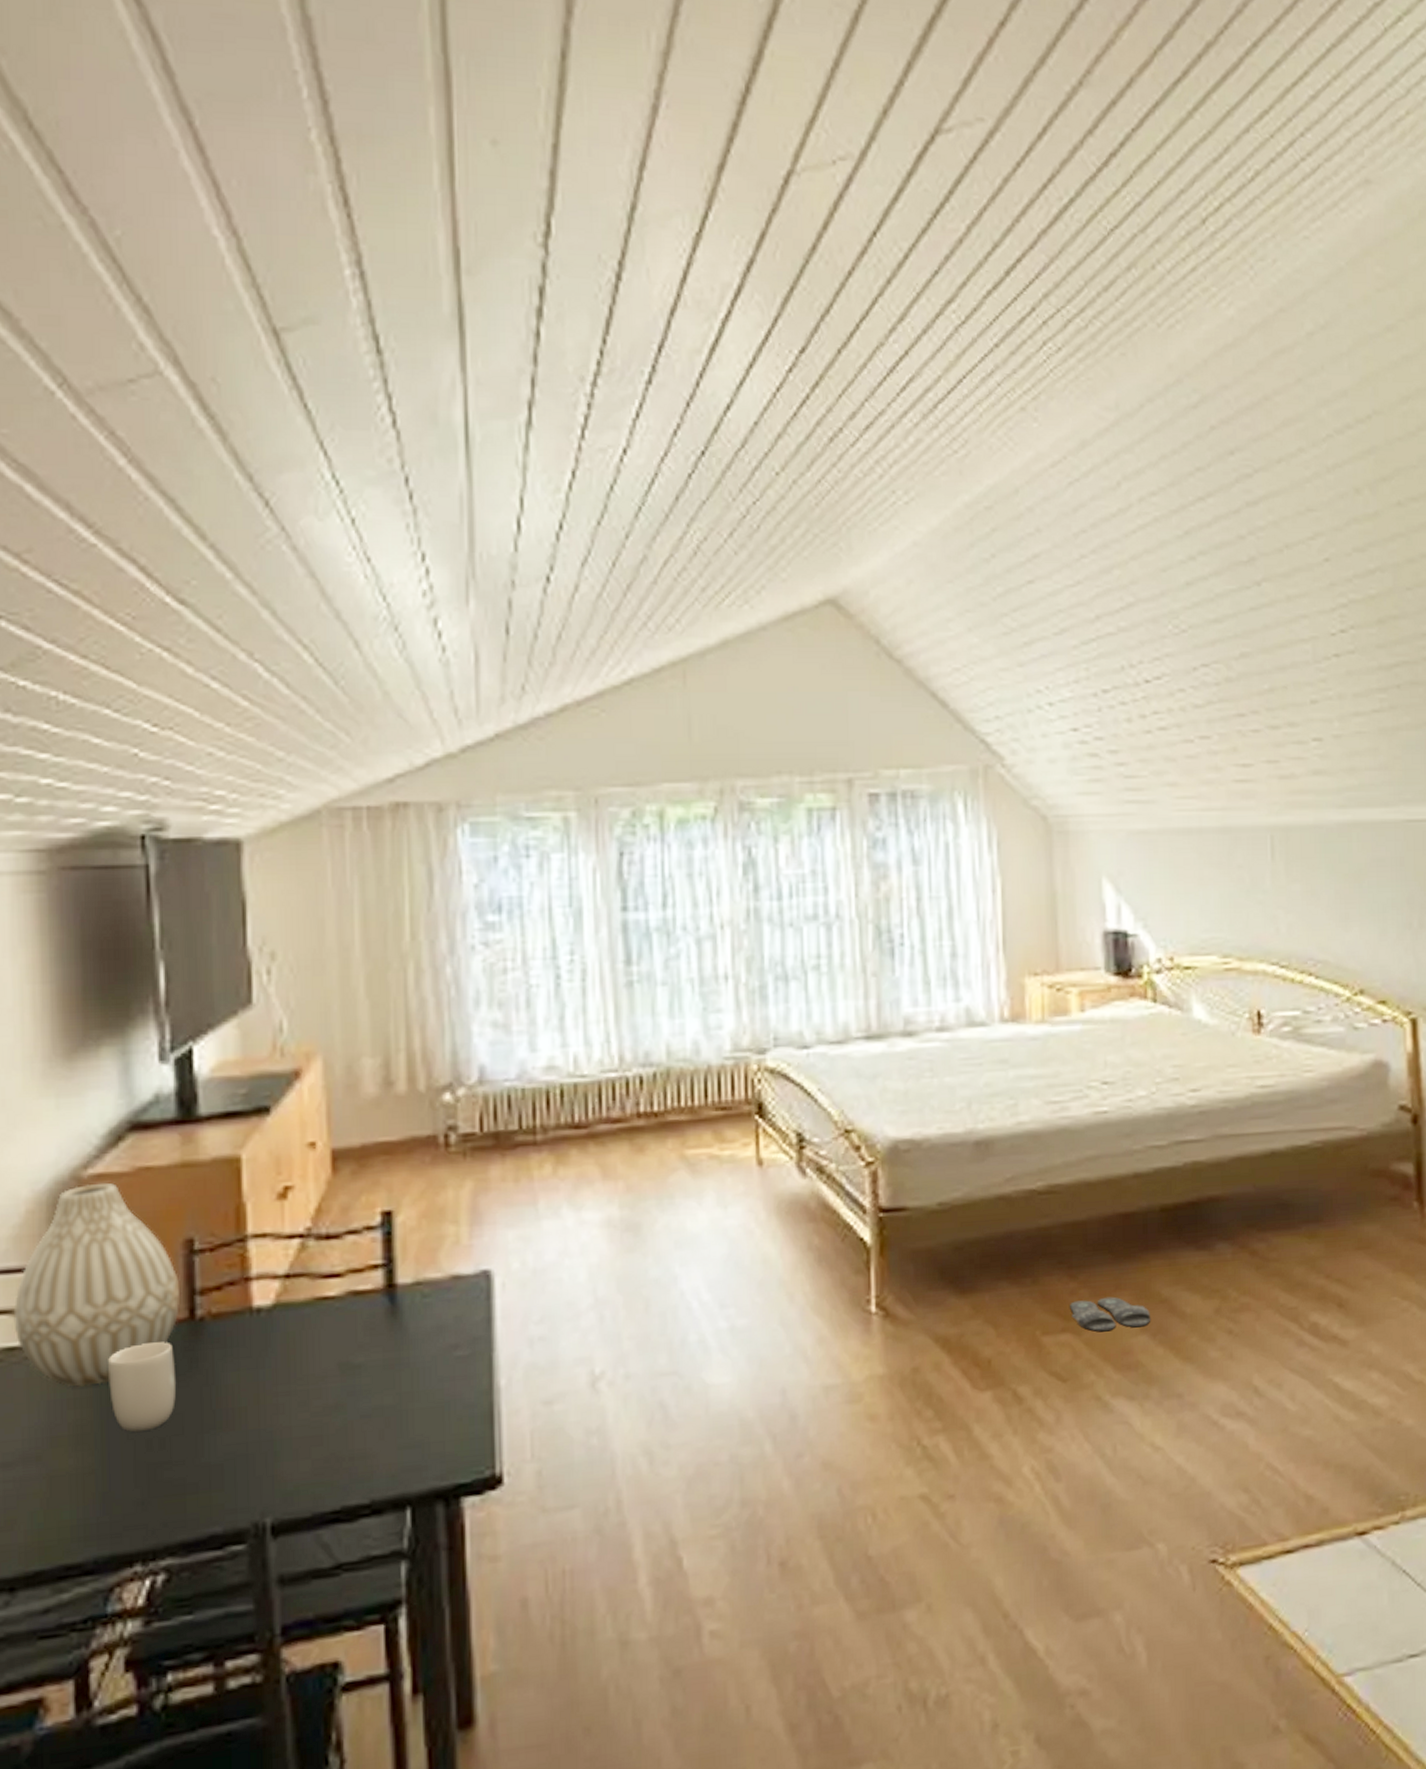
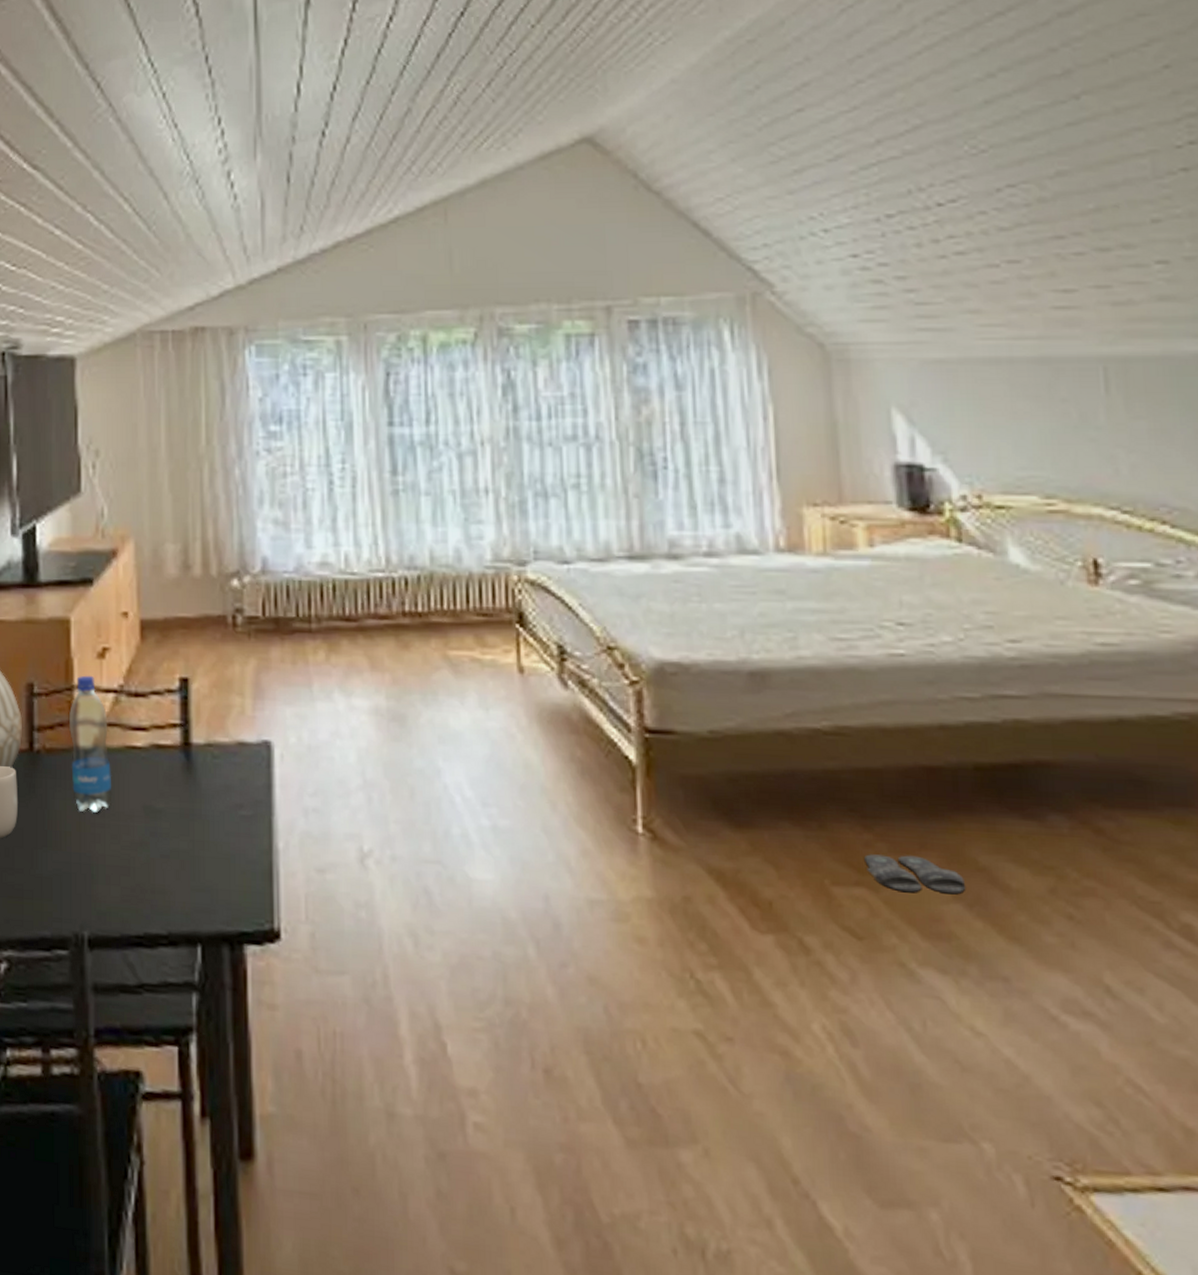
bottle: none [241,1221,300,1381] -> present [68,675,112,814]

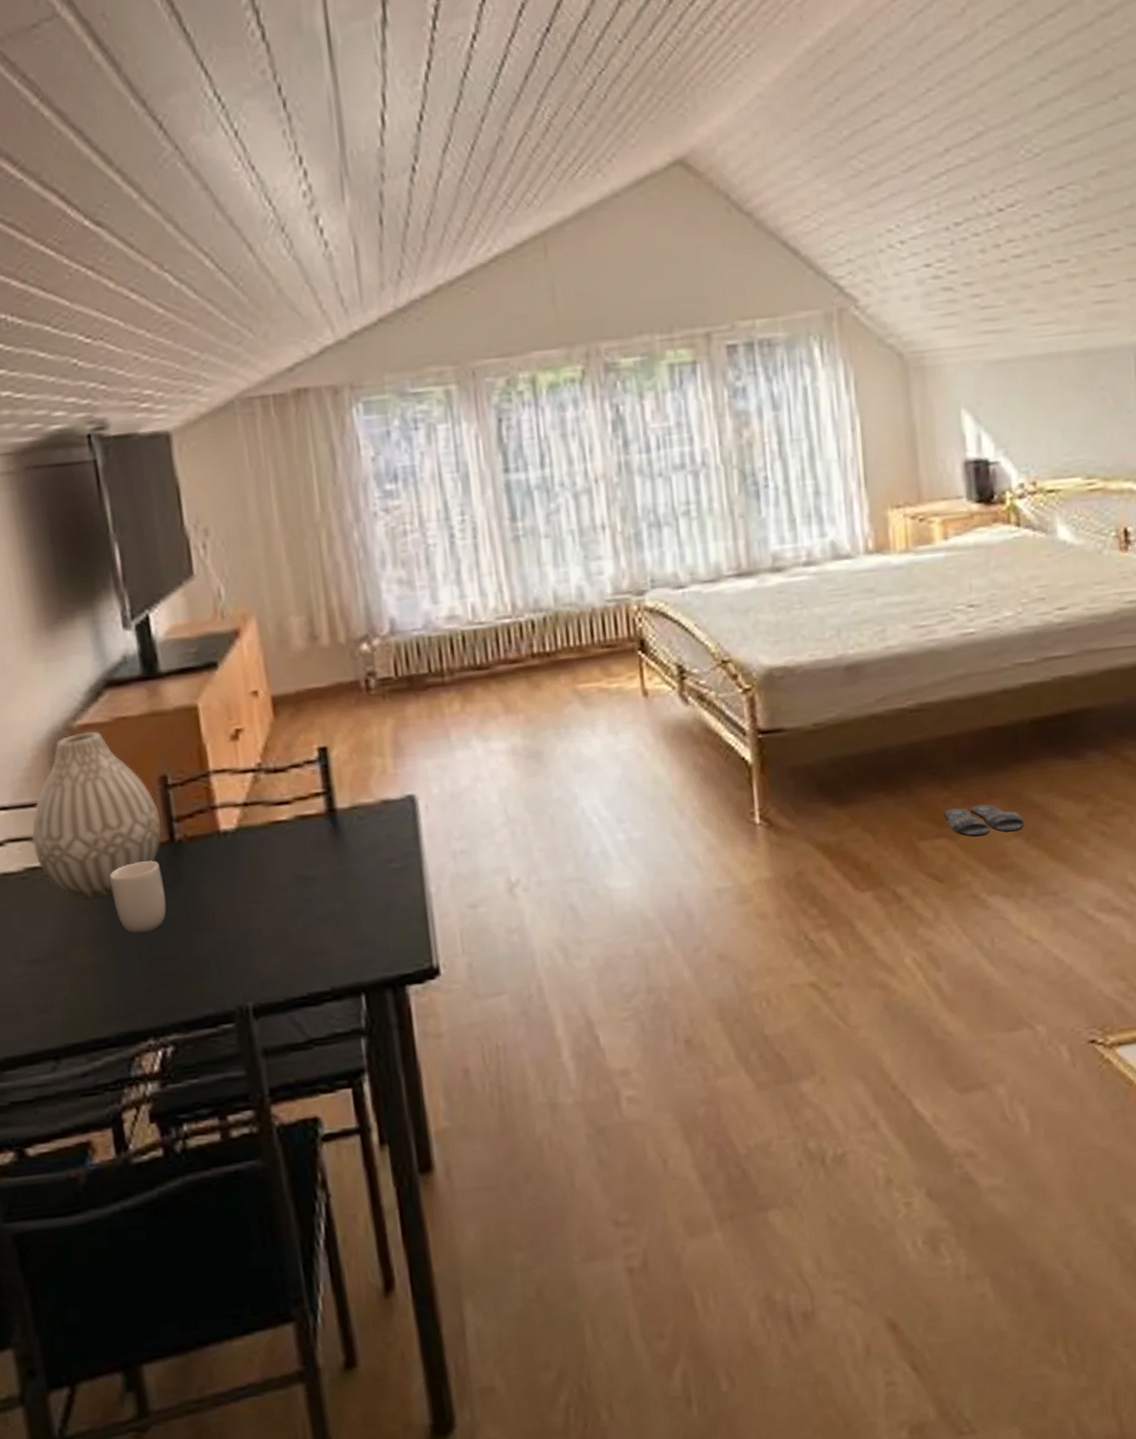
bottle: present [68,675,112,814] -> none [208,758,263,892]

